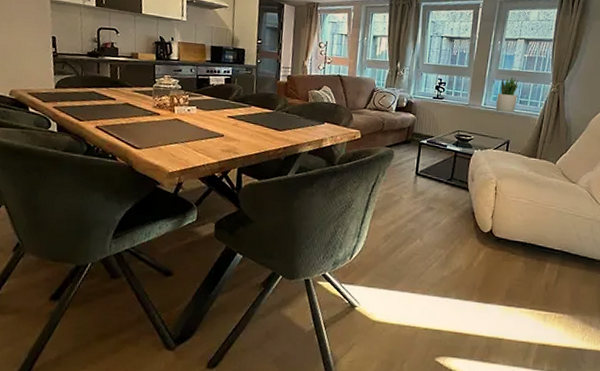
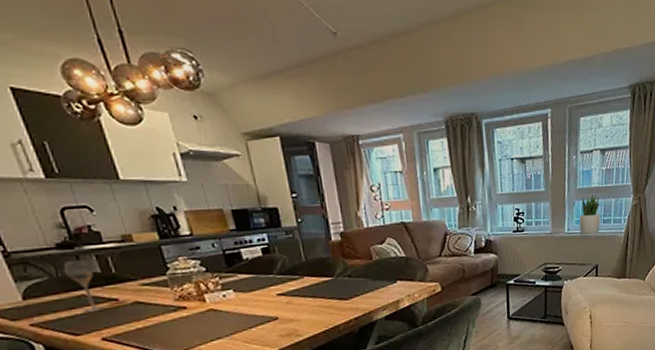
wineglass: none [86,65,106,106] -> present [63,259,107,313]

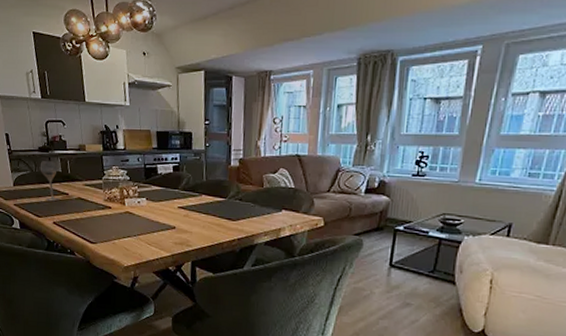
planter: present [579,194,601,236] -> none [494,143,528,190]

